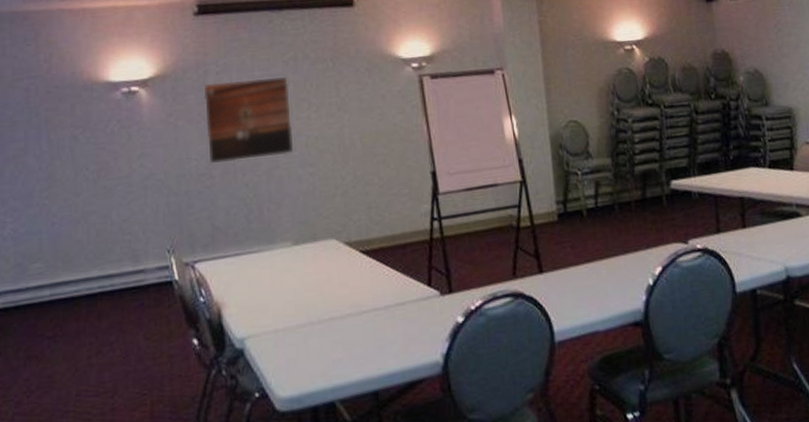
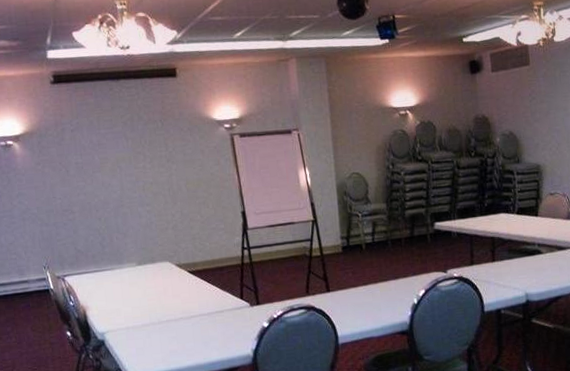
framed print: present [203,77,294,163] -> none [62,134,135,202]

